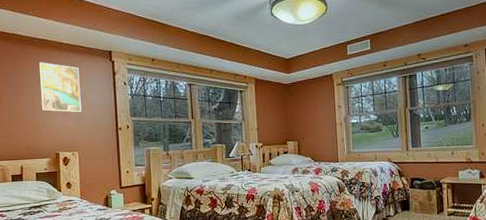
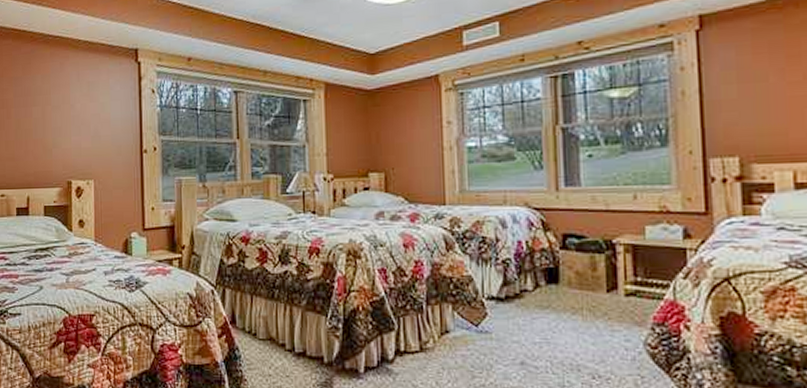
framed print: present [38,62,82,113] -> none [51,65,99,130]

